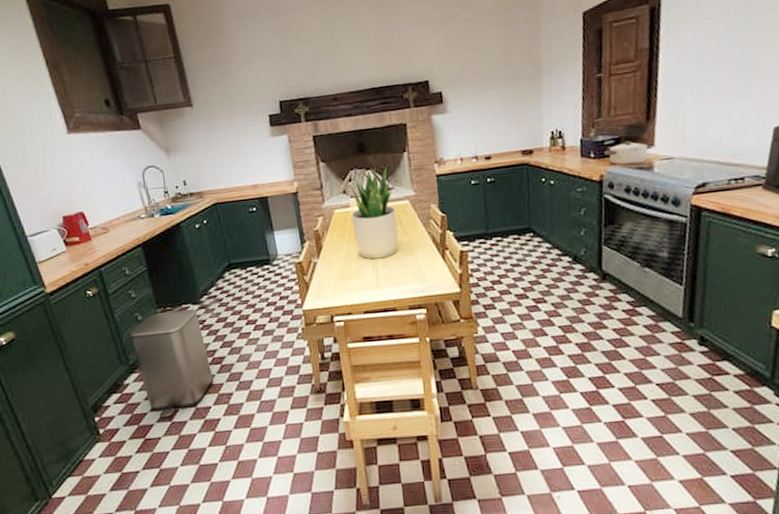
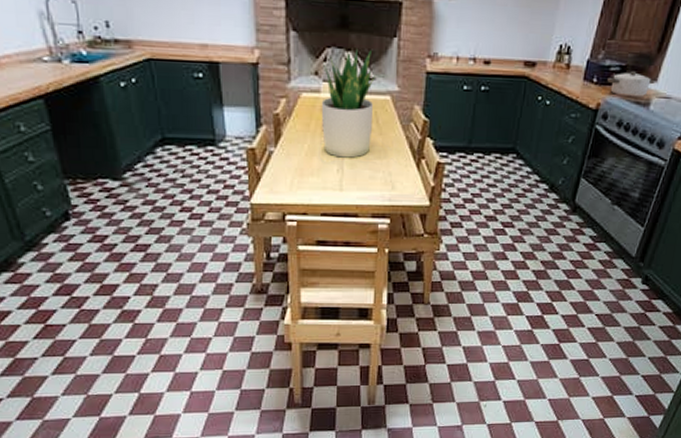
pedal bin: present [129,308,213,418] -> none [25,184,135,304]

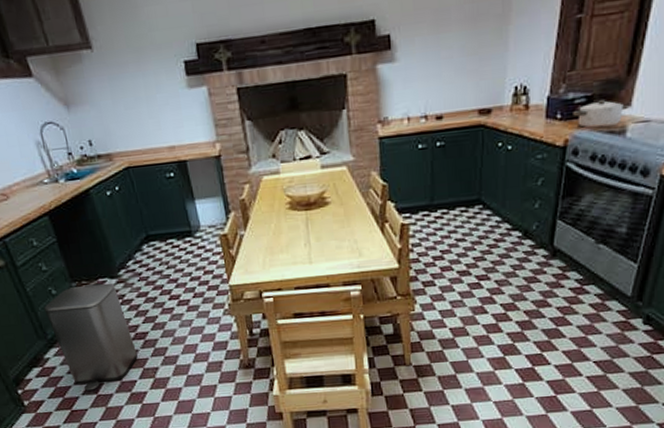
pedal bin: none [25,184,135,304] -> present [44,283,138,391]
planter: present [321,49,375,158] -> none [279,126,334,232]

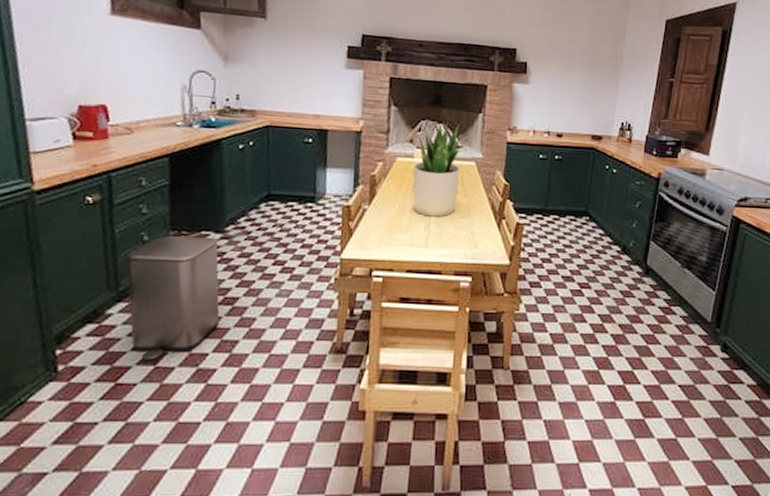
planter: none [279,126,334,232] -> present [412,122,462,217]
cooking pot: present [573,100,628,129] -> none [665,146,707,169]

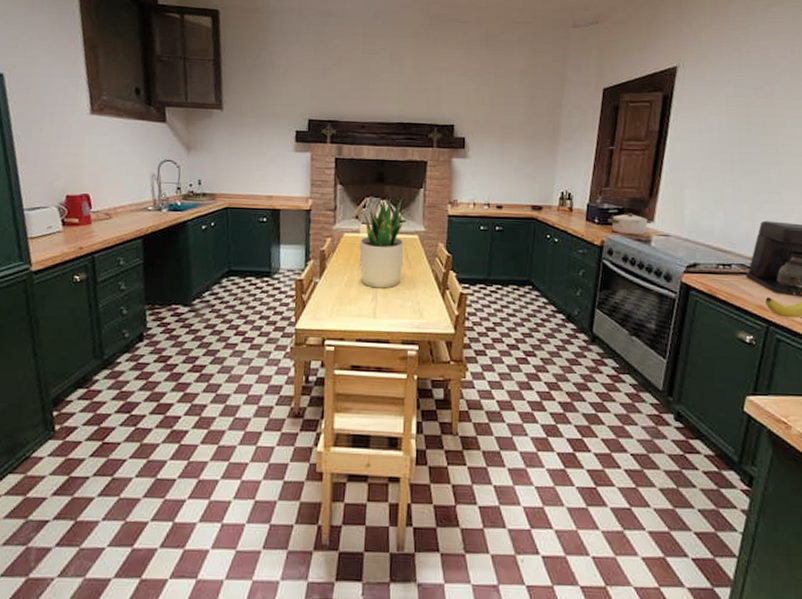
pedal bin: present [127,235,220,360] -> none [109,309,190,422]
cooking pot: none [665,146,707,169] -> present [608,213,652,235]

